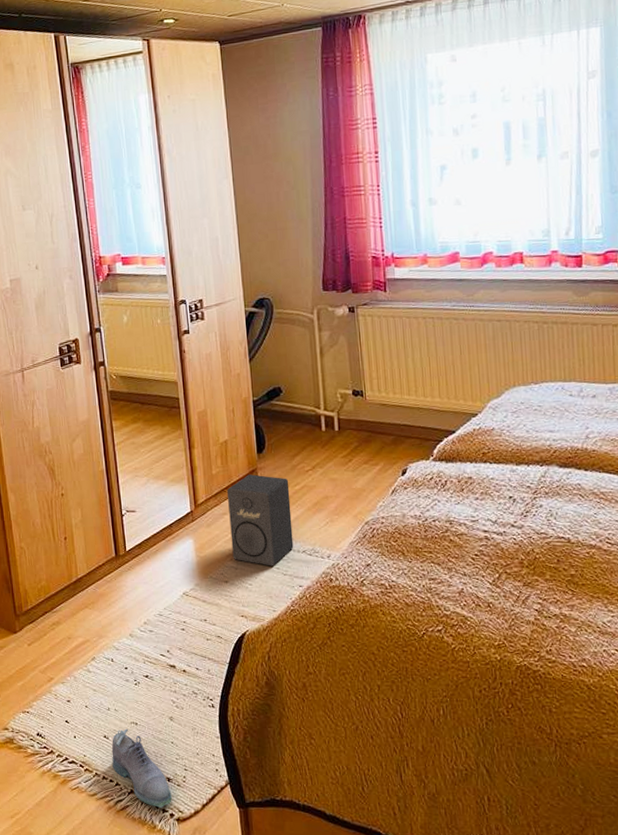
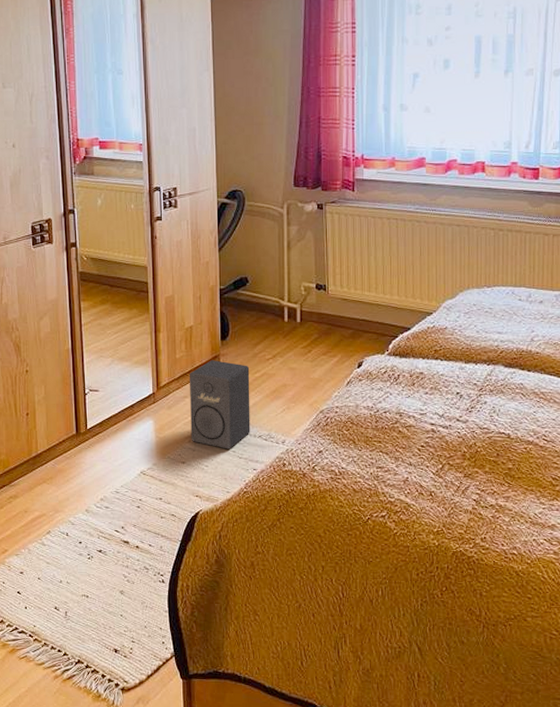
shoe: present [111,728,172,809] -> none [61,601,118,679]

